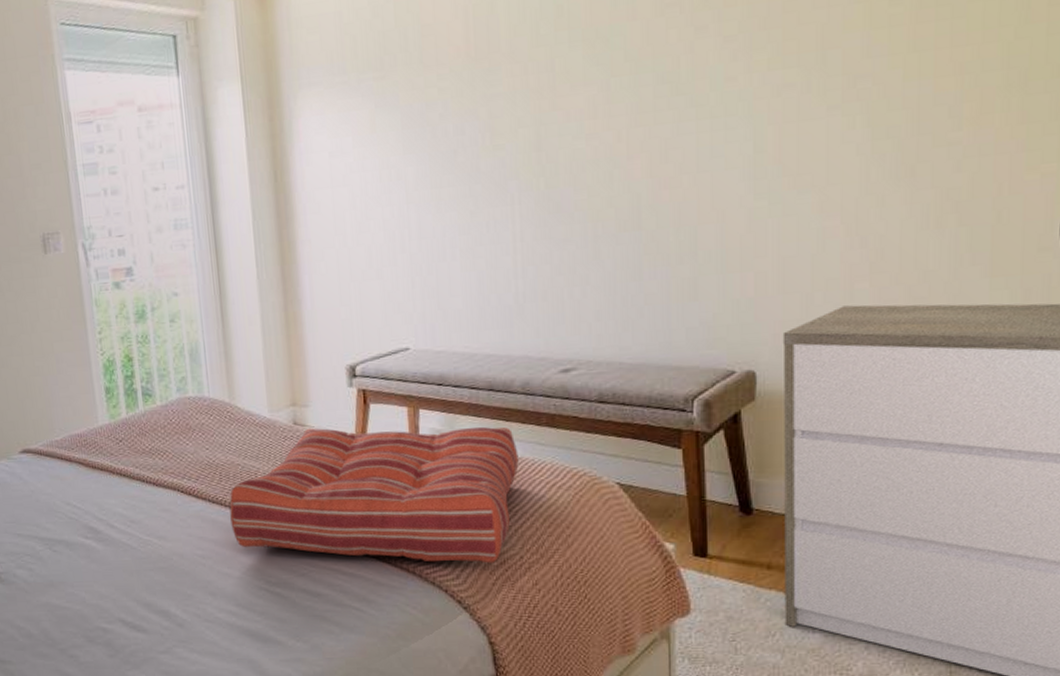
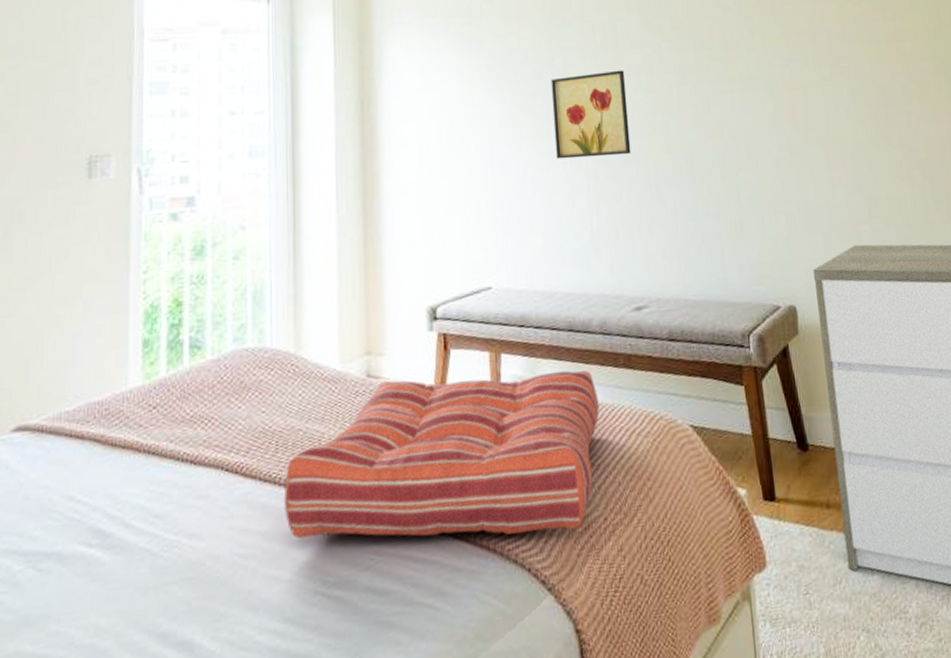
wall art: none [474,116,566,220] -> present [550,70,631,159]

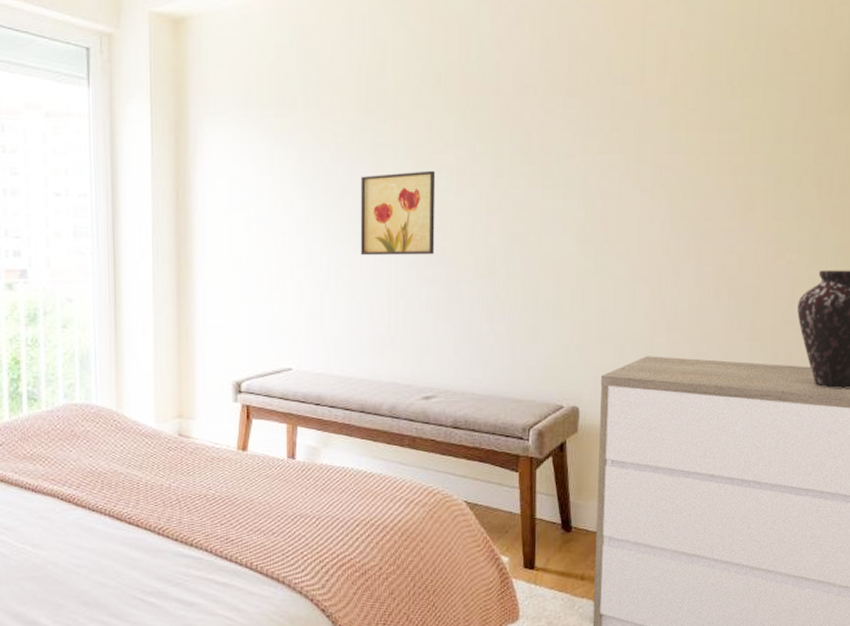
seat cushion: present [285,370,600,539] -> none [109,440,383,574]

